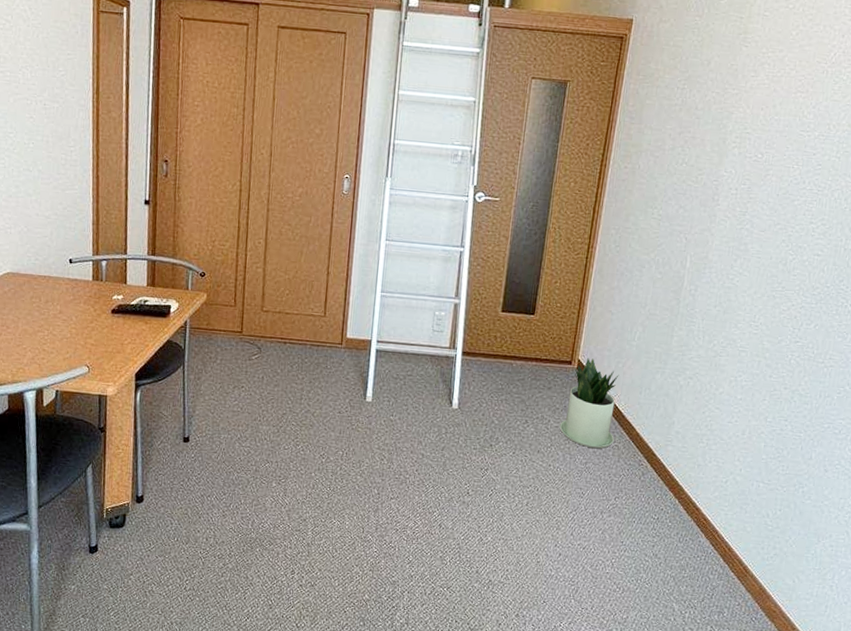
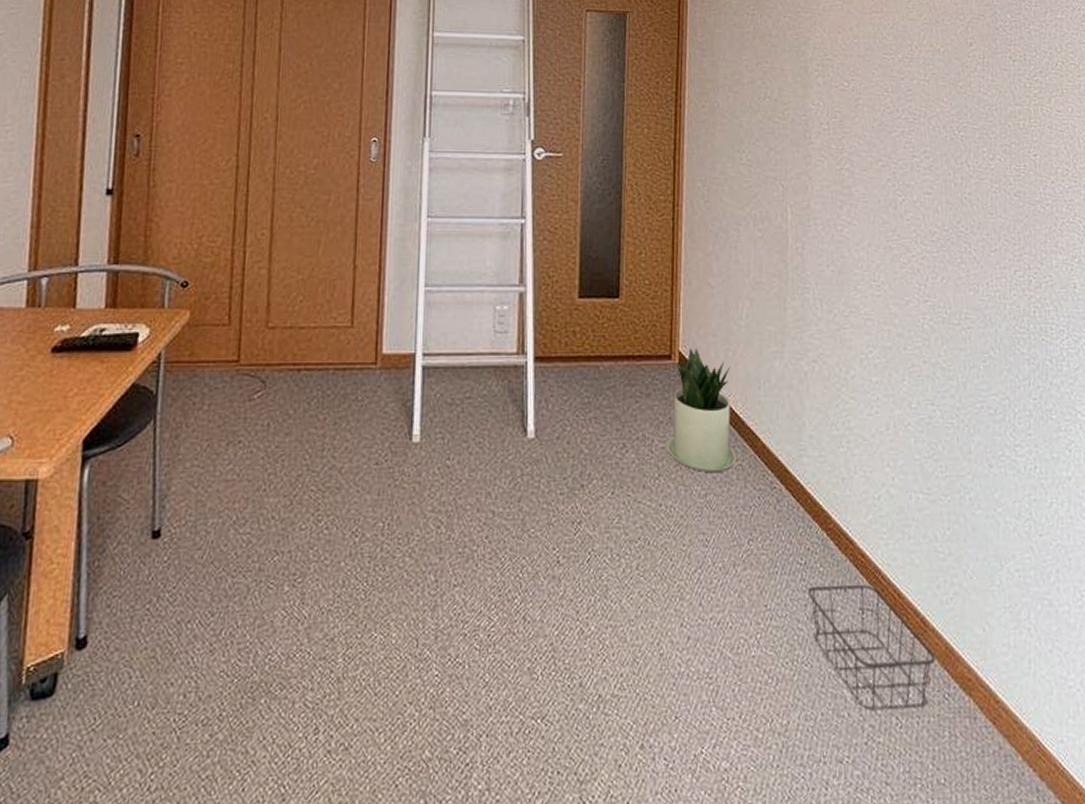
basket: none [656,534,750,623] -> present [807,584,936,710]

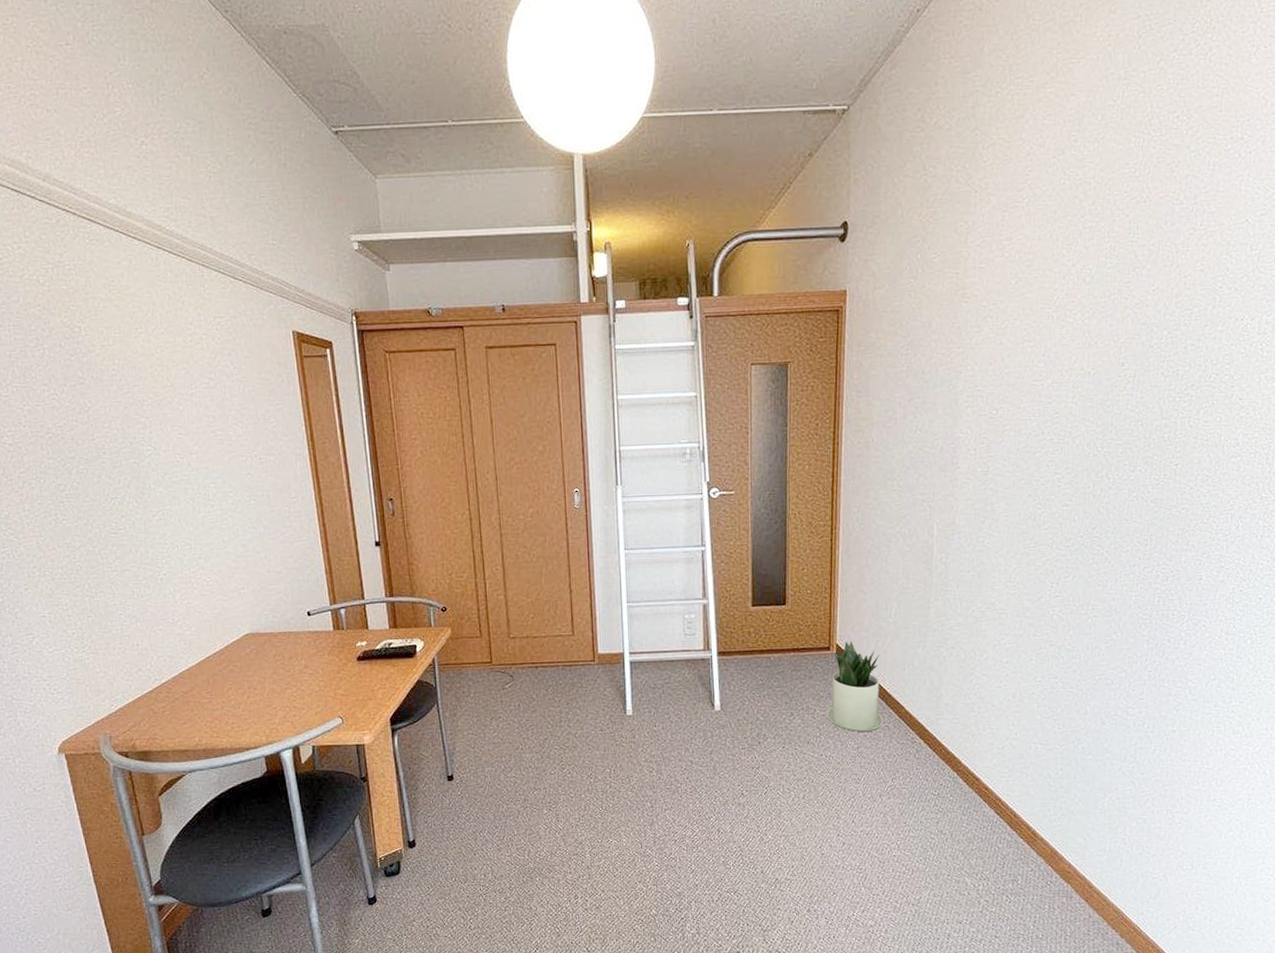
basket: present [807,584,936,710] -> none [939,808,1042,891]

